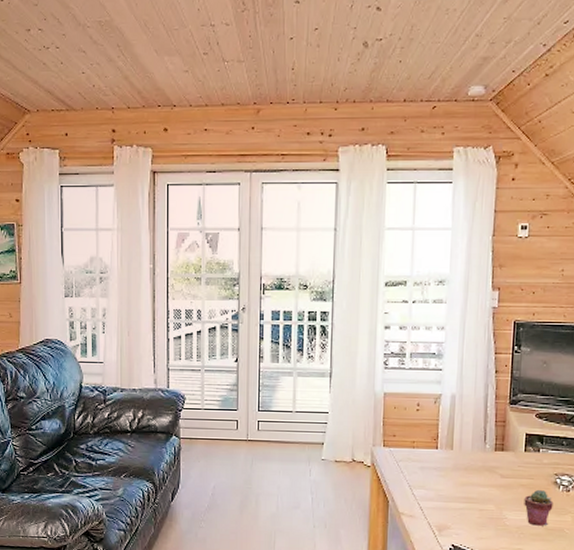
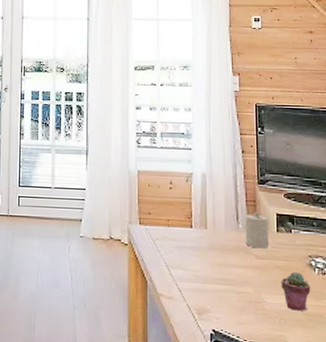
candle: none [491,432,517,468] -> present [245,211,269,249]

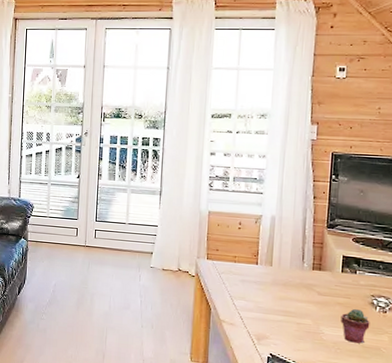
candle: present [245,211,269,249] -> none [309,253,334,287]

